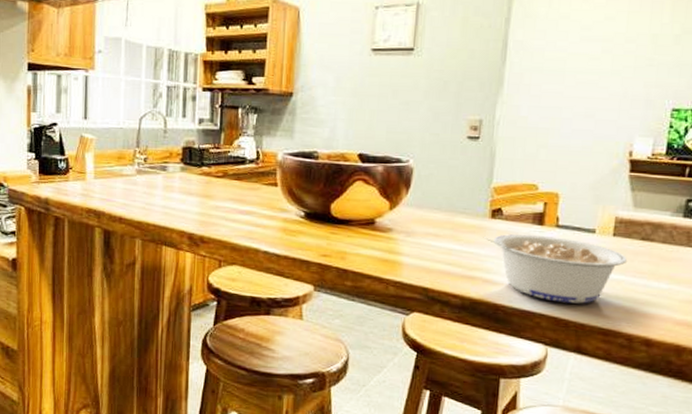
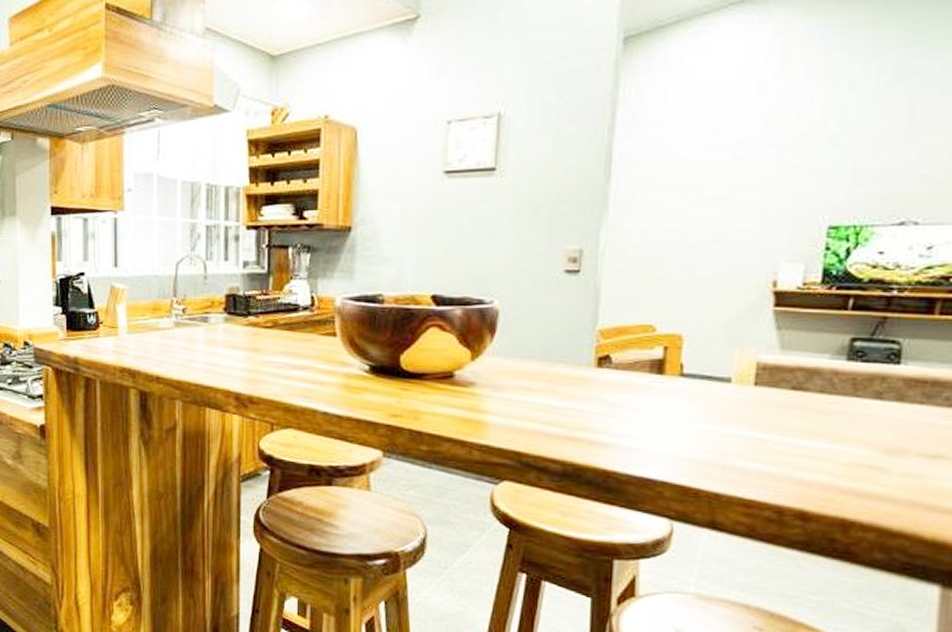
legume: present [484,234,628,304] -> none [589,385,774,469]

